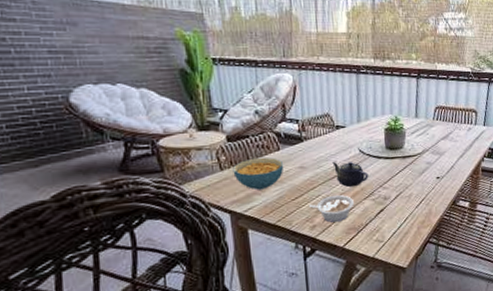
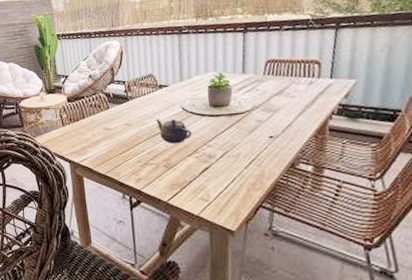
cereal bowl: present [232,157,284,190] -> none [72,115,113,144]
legume: present [309,195,354,223] -> none [135,151,177,177]

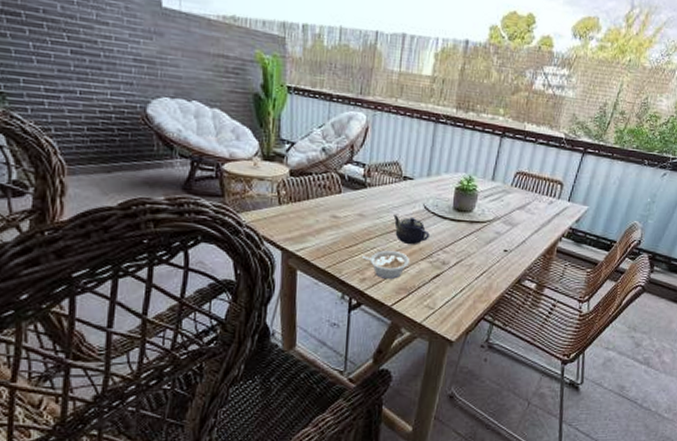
legume: none [135,151,177,177] -> present [362,251,409,279]

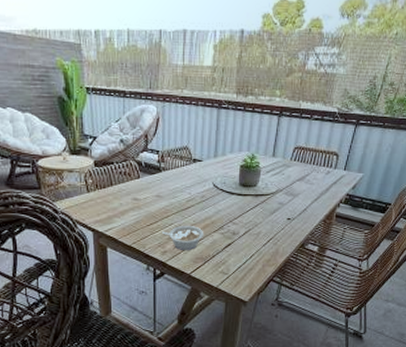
teapot: present [393,213,430,245] -> none [187,193,220,220]

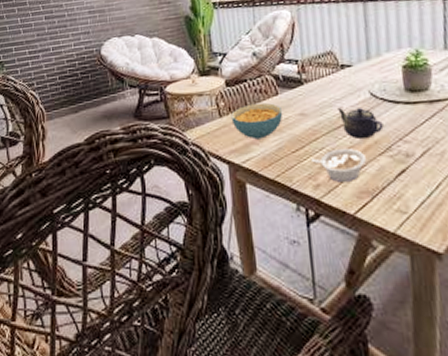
cereal bowl: none [98,183,143,213] -> present [231,102,283,140]
teapot: none [187,193,220,220] -> present [337,107,384,140]

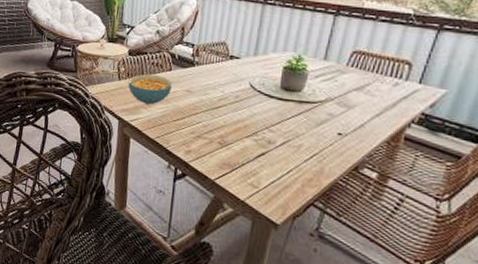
legume: present [312,149,366,182] -> none [188,125,234,154]
teapot: present [337,107,384,140] -> none [219,91,255,122]

